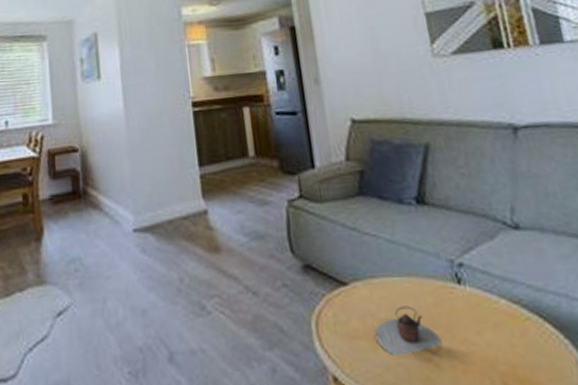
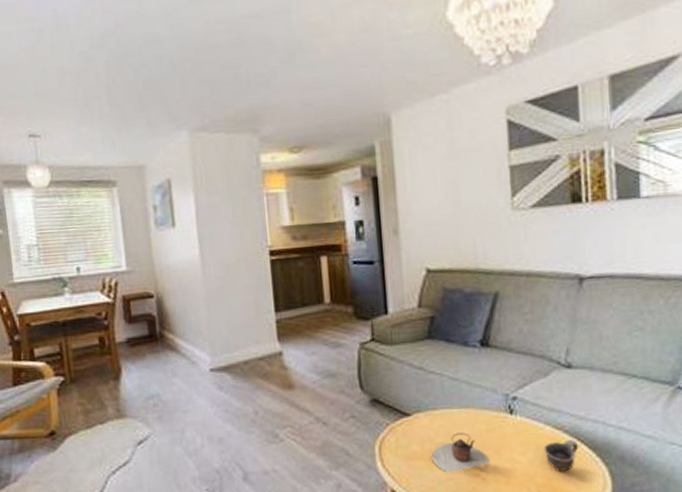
cup: none [501,315,543,358] -> present [543,439,579,473]

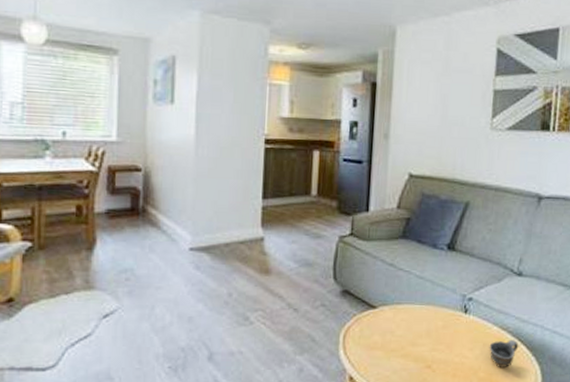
teapot: present [432,432,490,473] -> none [391,327,442,363]

